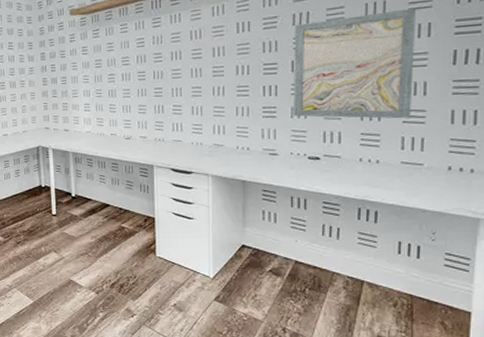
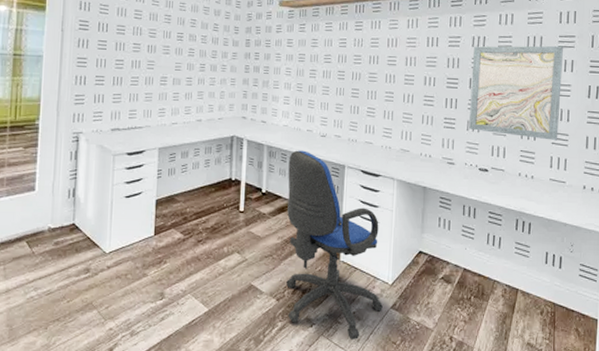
chair: none [95,154,205,329] -> present [286,150,383,340]

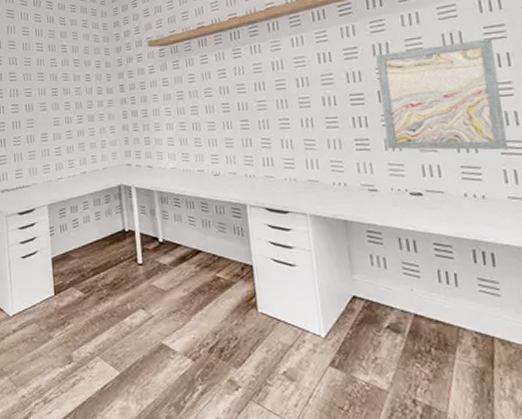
chair: present [286,150,383,340] -> none [182,192,319,404]

